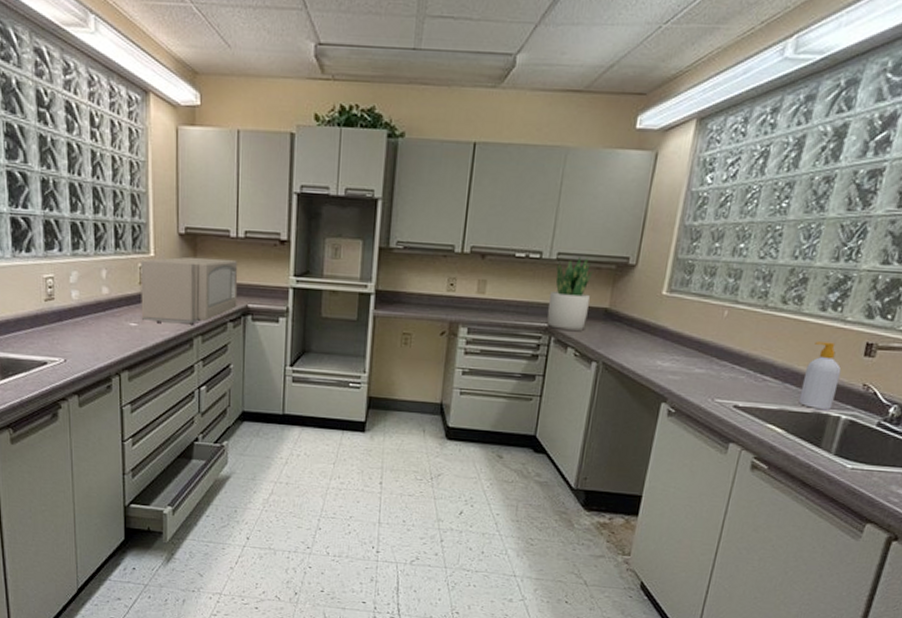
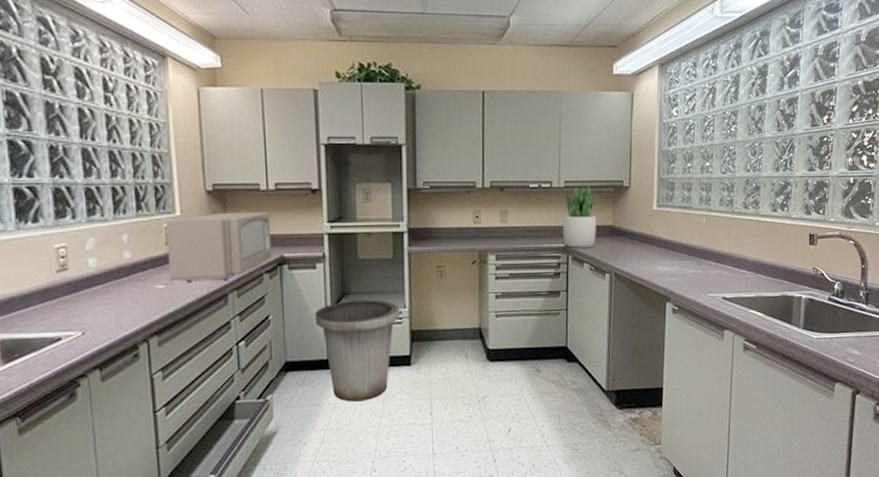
trash can: none [273,358,360,461] -> present [315,299,400,402]
soap bottle: present [798,341,842,411] -> none [769,236,796,293]

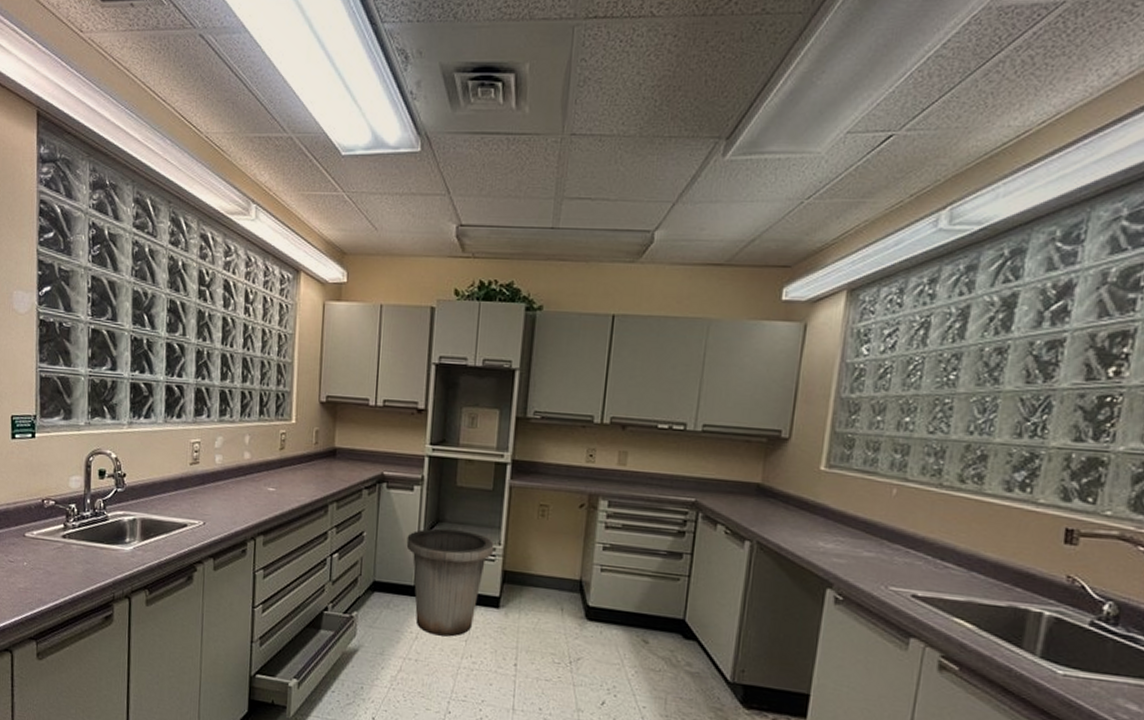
microwave: present [166,211,272,283] -> none [279,424,376,492]
planter: present [562,184,596,249] -> none [693,429,742,508]

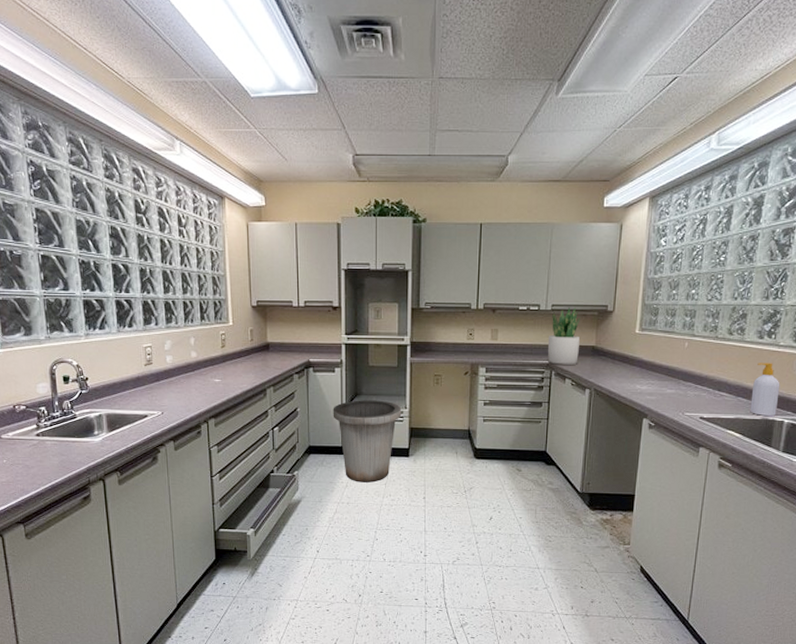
planter: none [693,429,742,508] -> present [547,307,580,366]
soap bottle: none [989,525,1038,605] -> present [750,363,780,417]

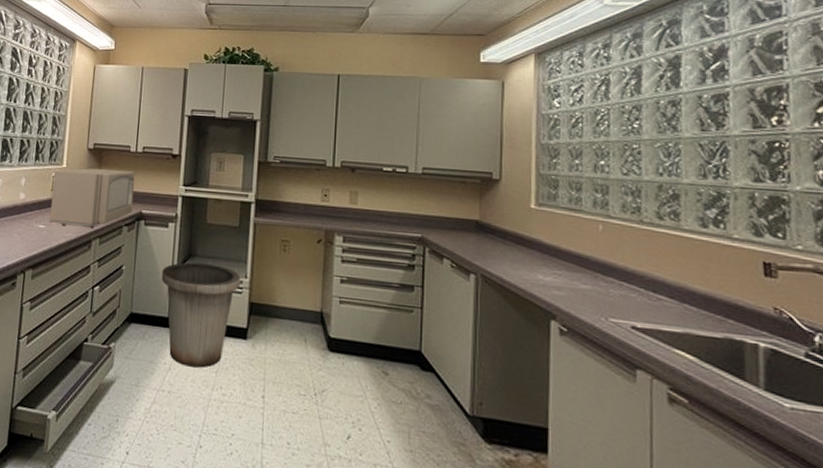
microwave: none [222,324,301,379] -> present [49,168,136,229]
planter: present [547,307,580,366] -> none [418,172,459,243]
soap bottle: present [750,363,780,417] -> none [702,259,745,336]

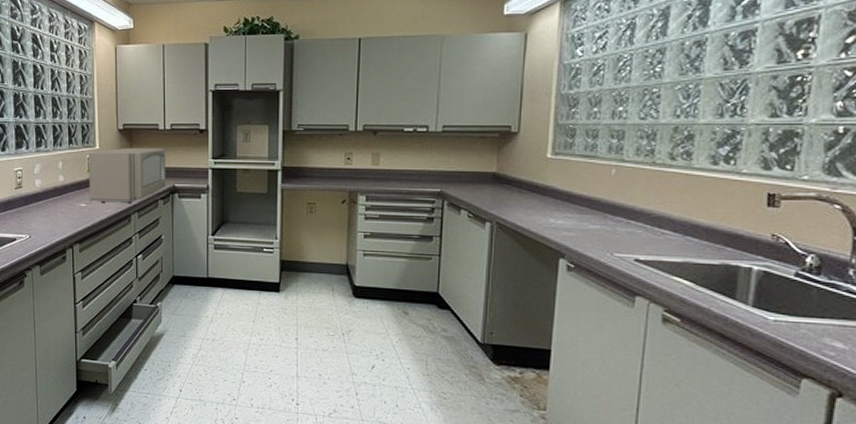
trash can: present [161,262,241,368] -> none [198,228,272,319]

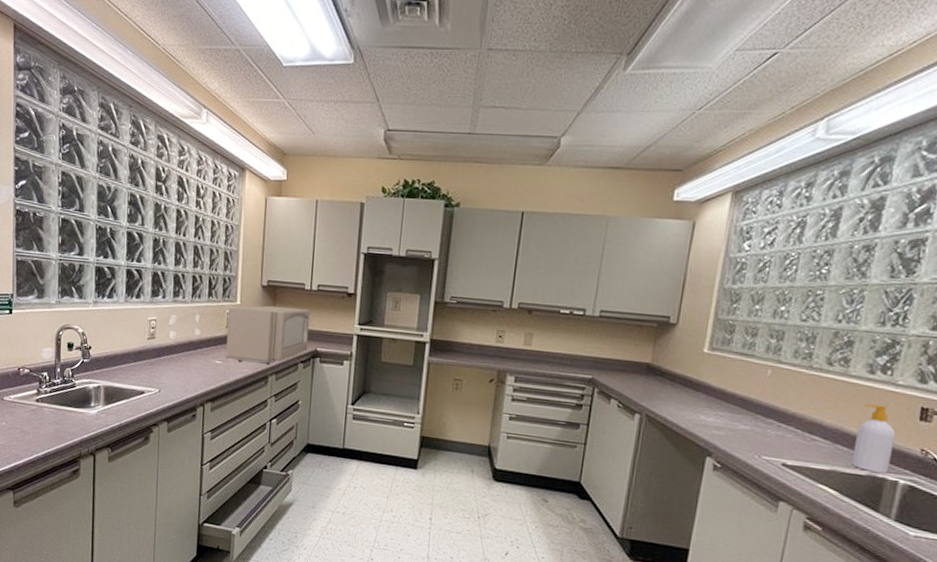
soap bottle: none [703,194,745,262] -> present [851,403,896,474]

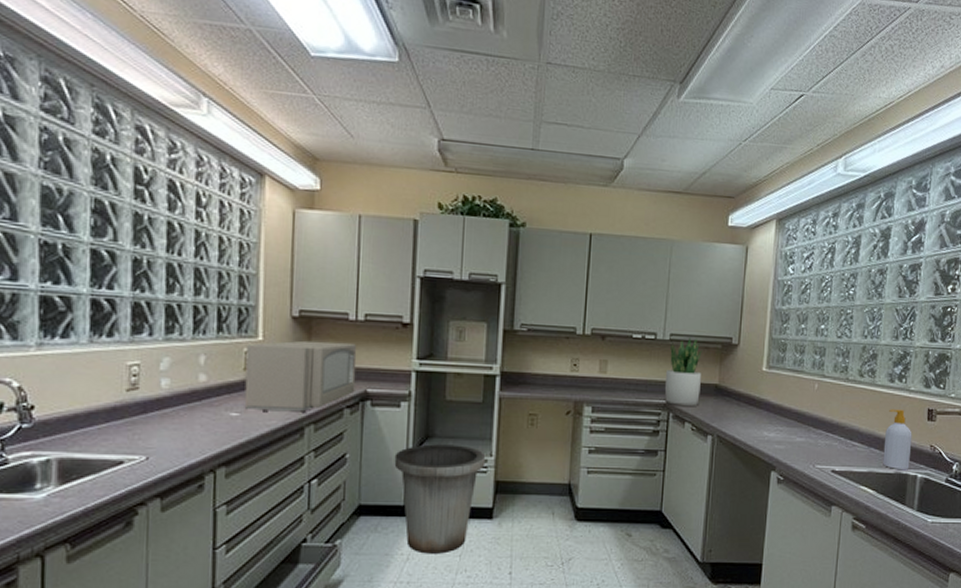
trash can: none [336,398,414,494] -> present [394,444,486,554]
planter: none [590,315,635,385] -> present [664,338,702,407]

